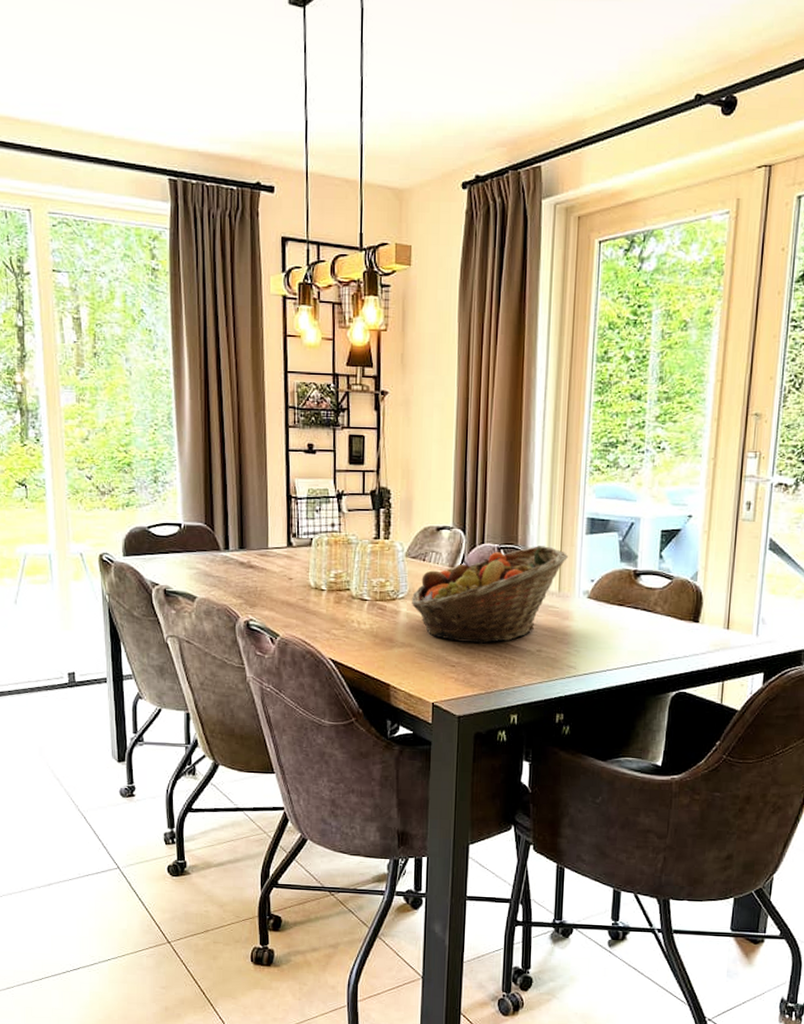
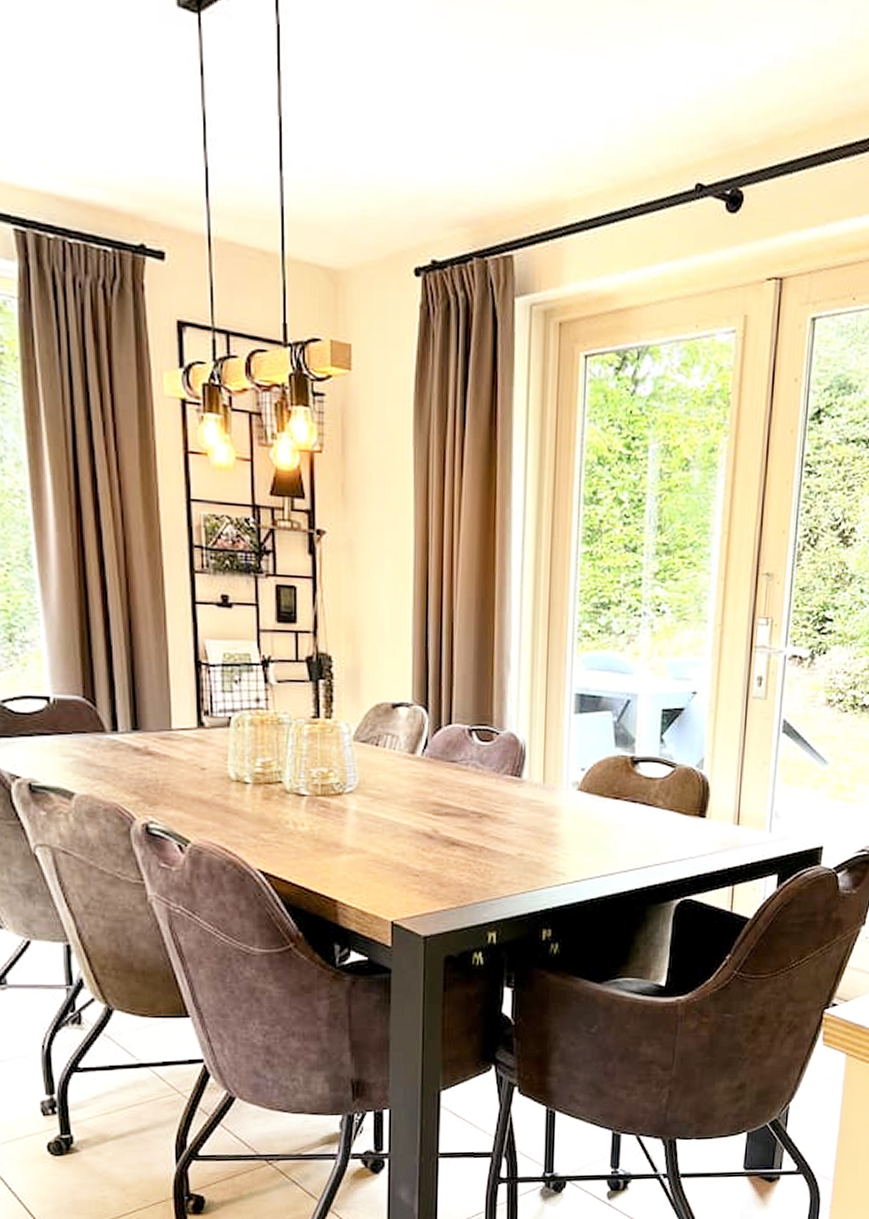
fruit basket: present [411,546,568,644] -> none [361,727,553,847]

